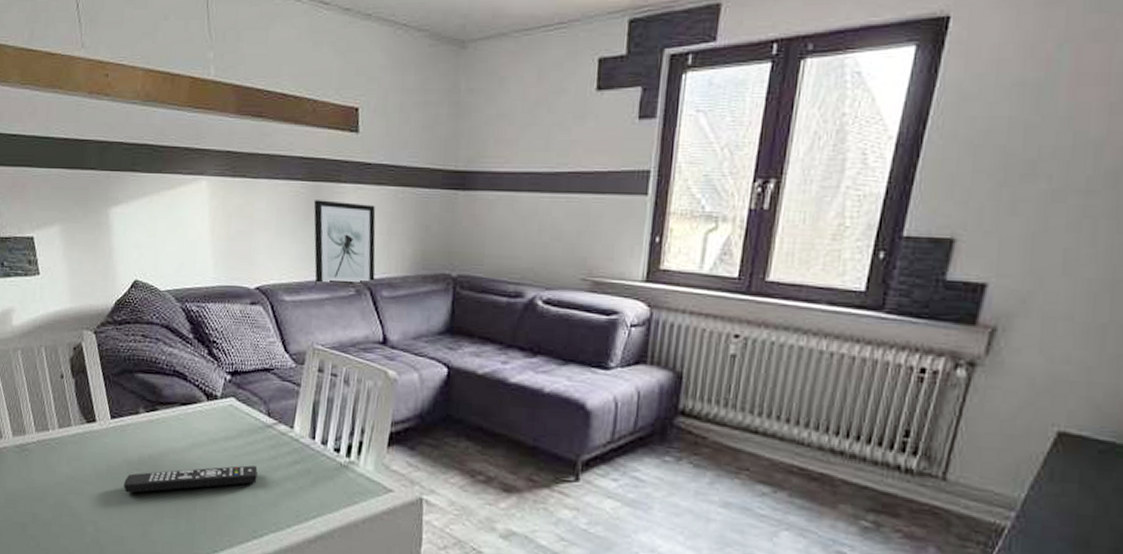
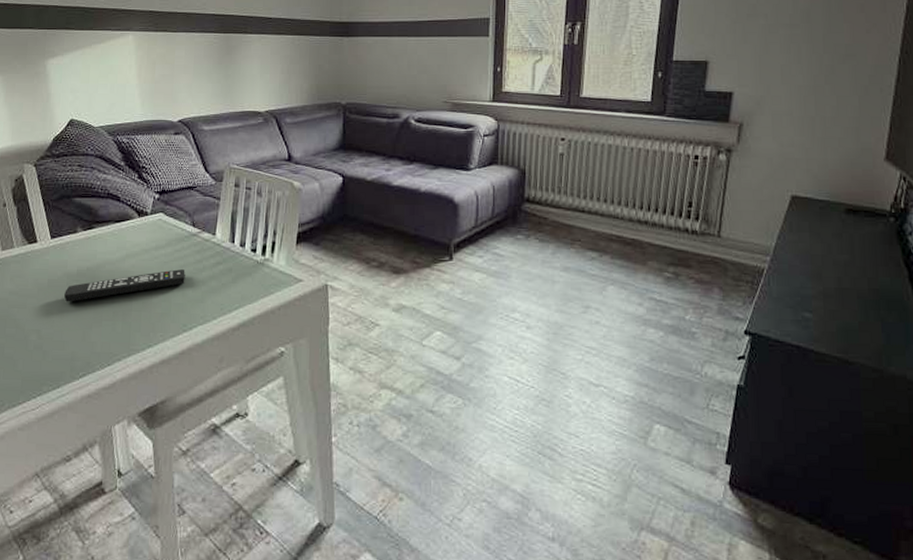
wall art: present [313,200,376,286] -> none [225,48,279,117]

